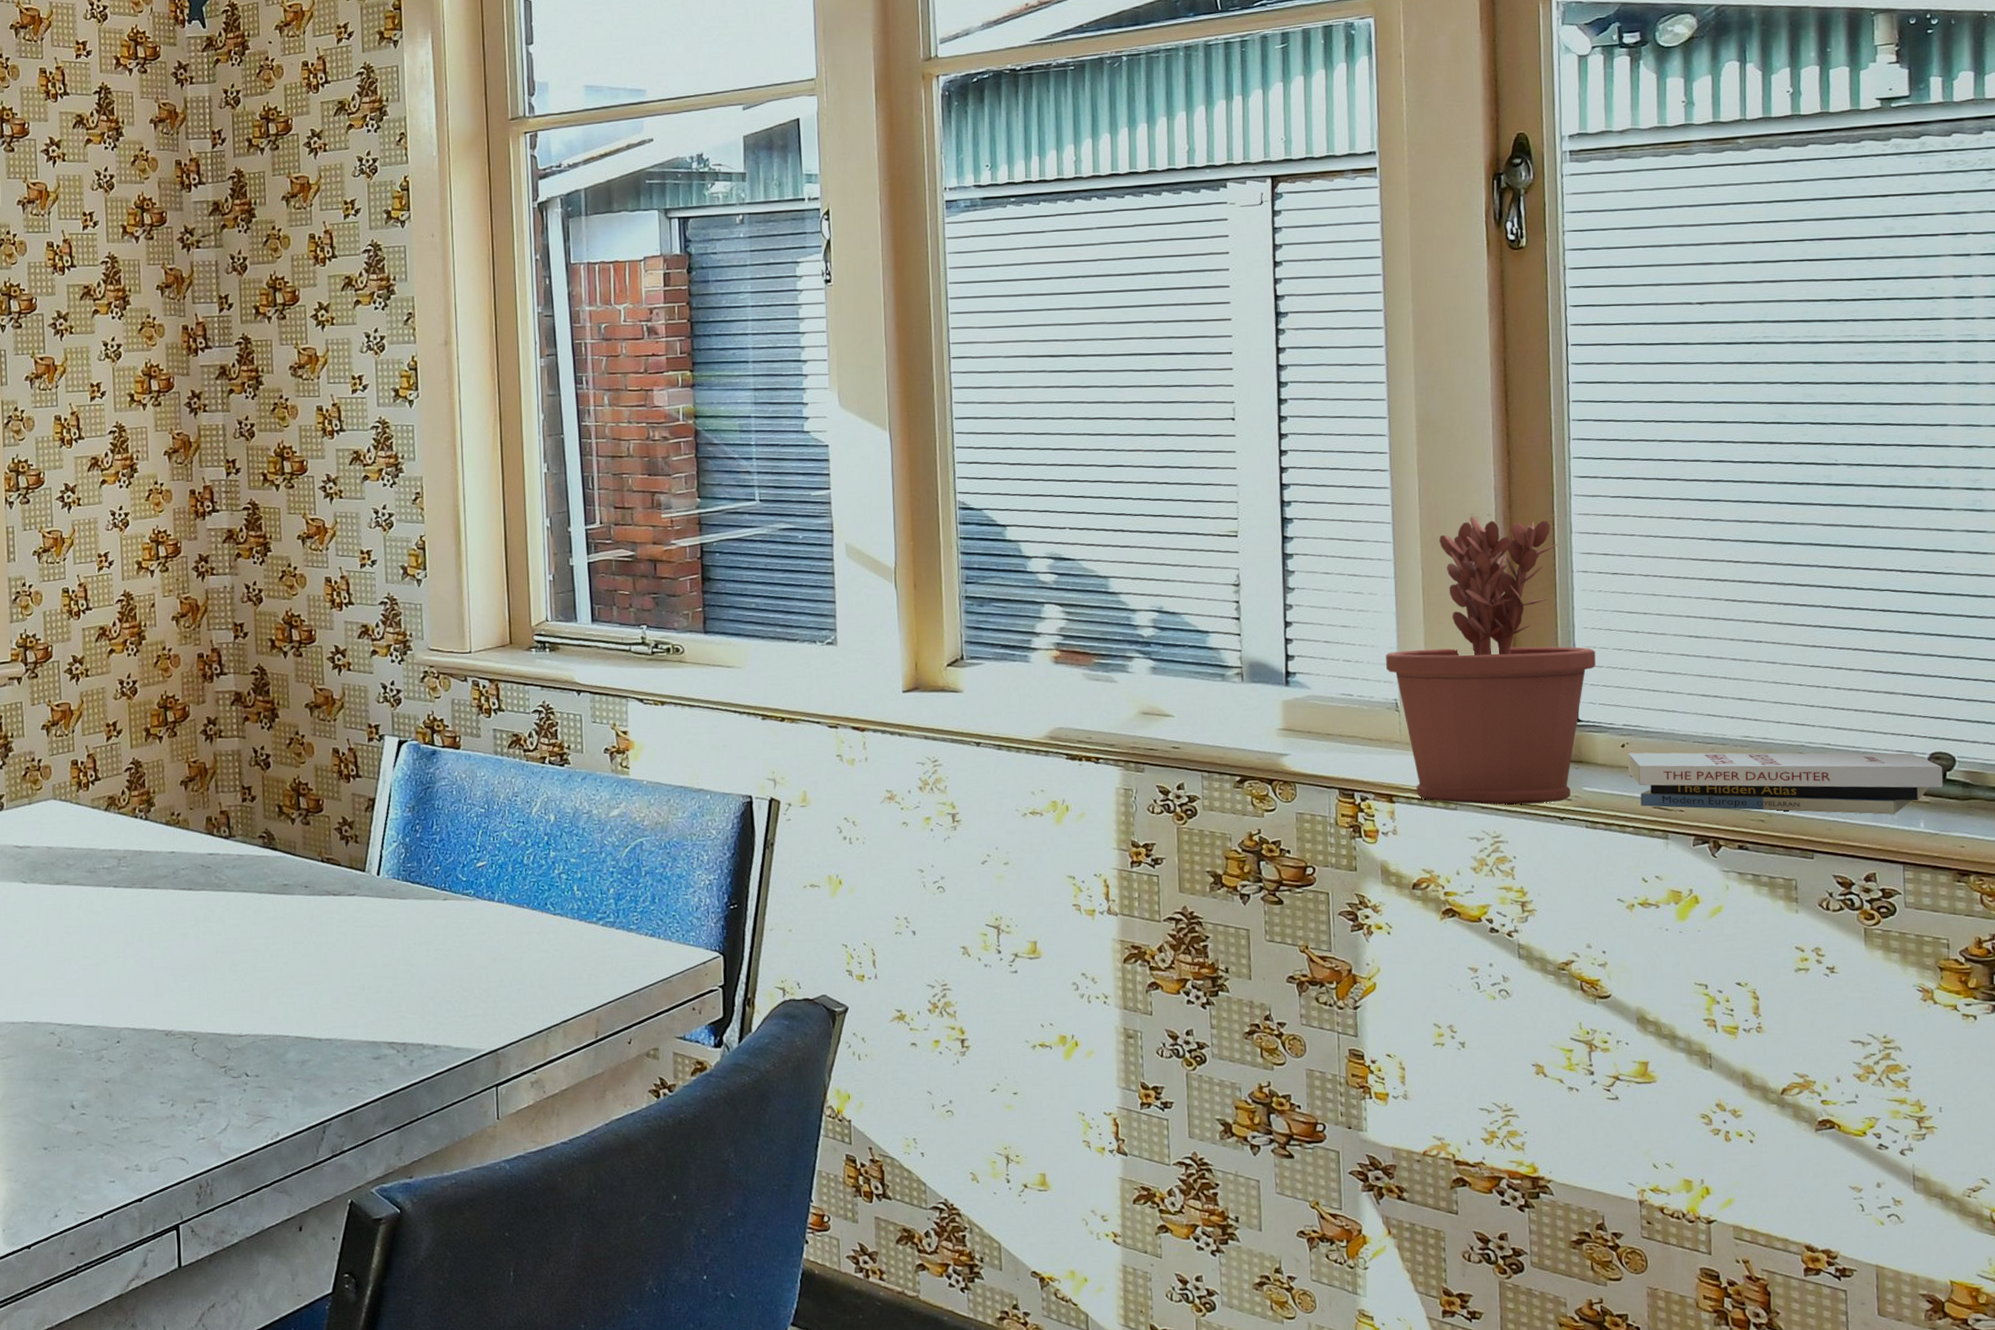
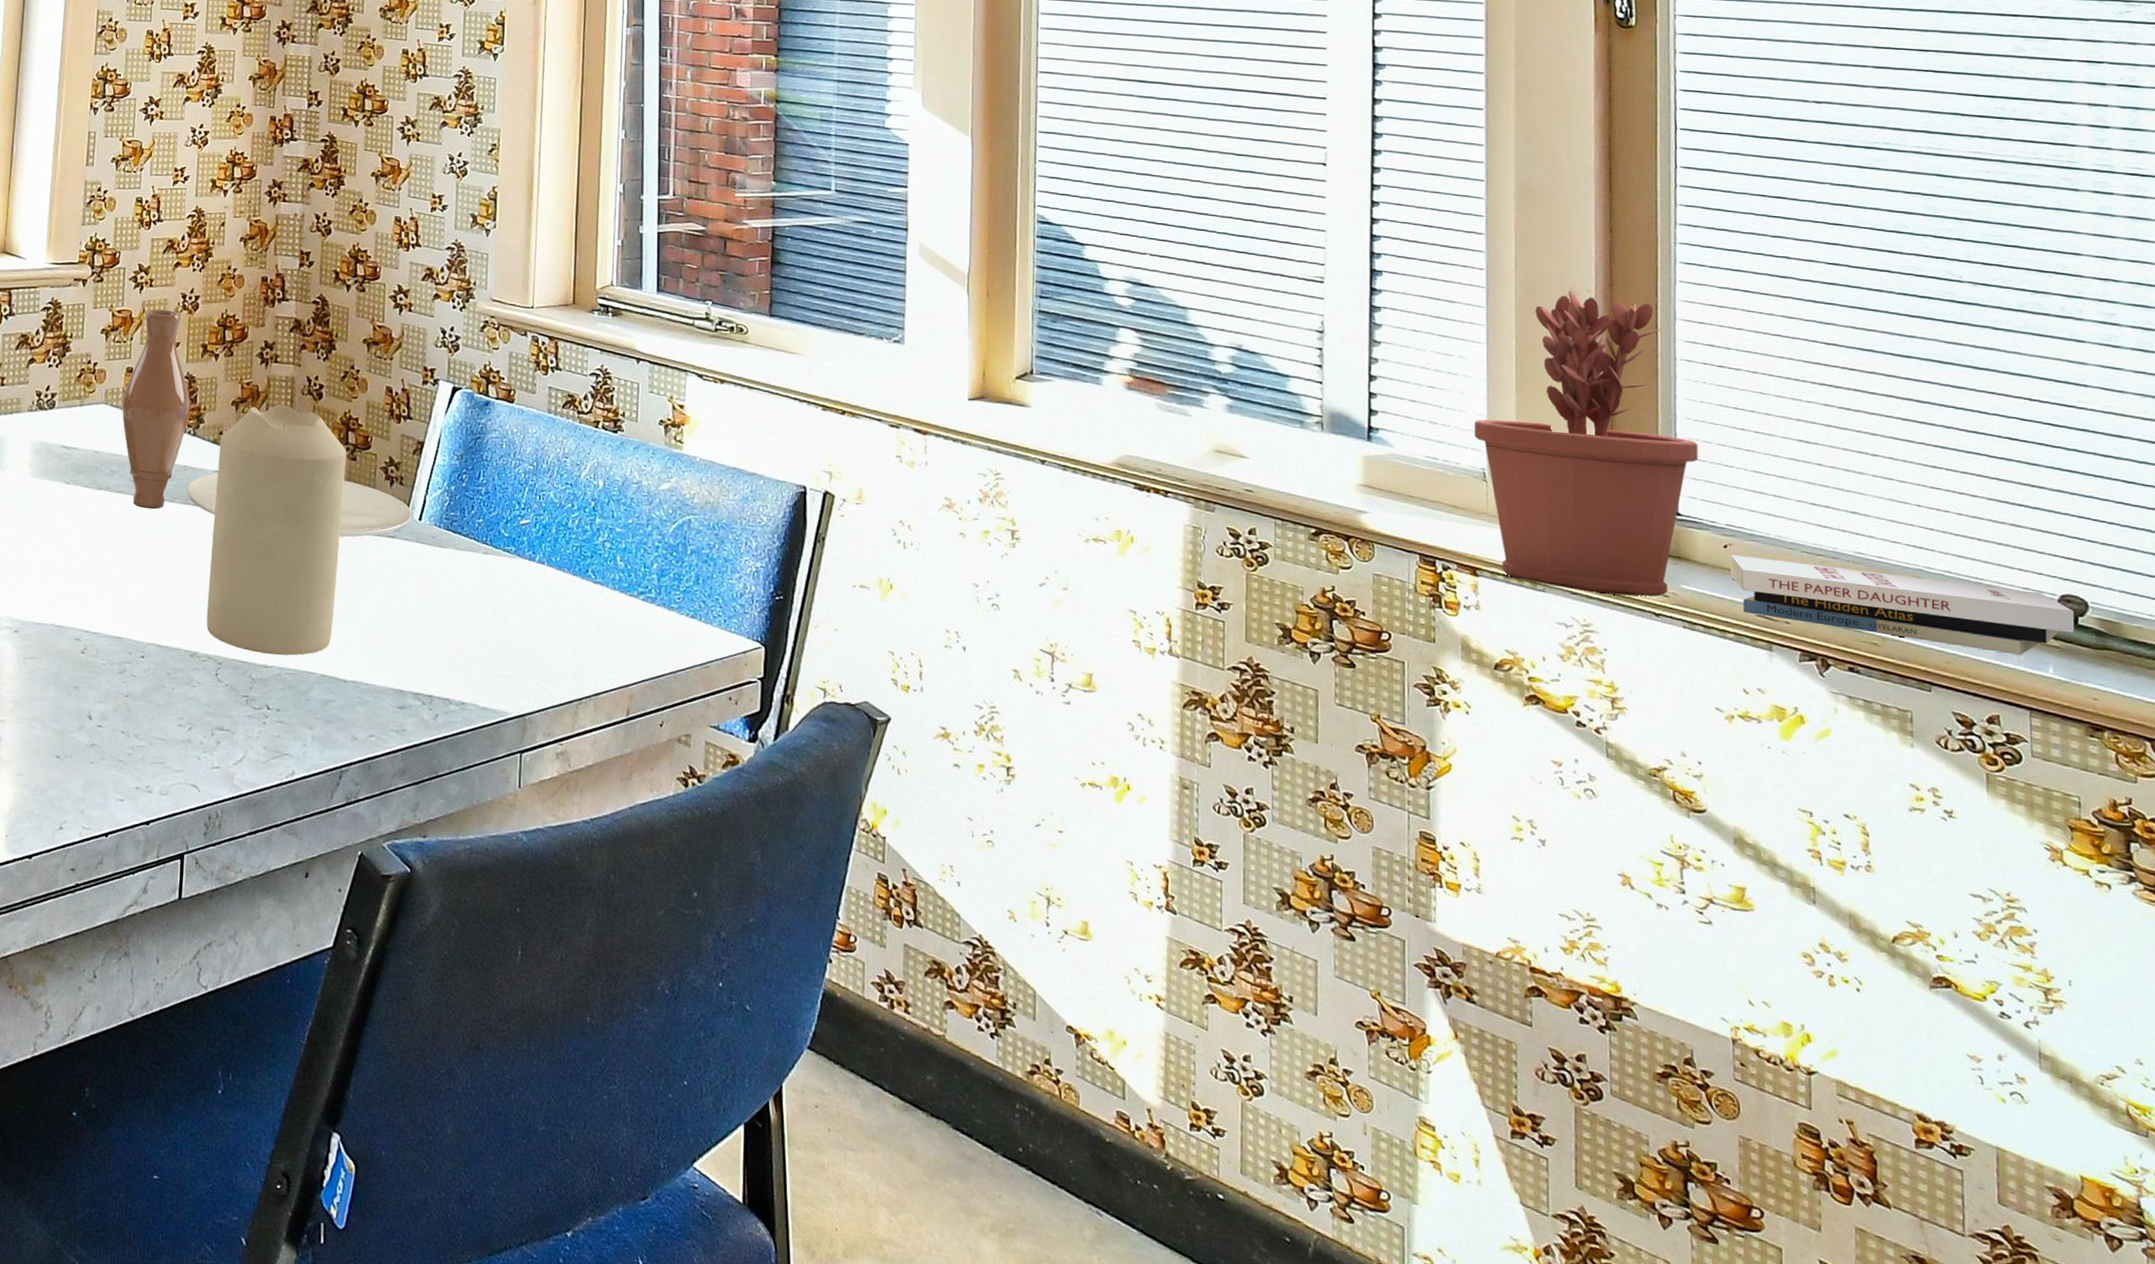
vase: none [71,698,140,898] -> present [122,309,191,509]
plate: none [145,845,370,901] -> present [187,473,413,538]
candle: none [172,778,303,1024] -> present [206,404,347,656]

